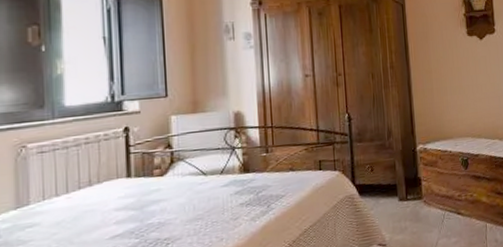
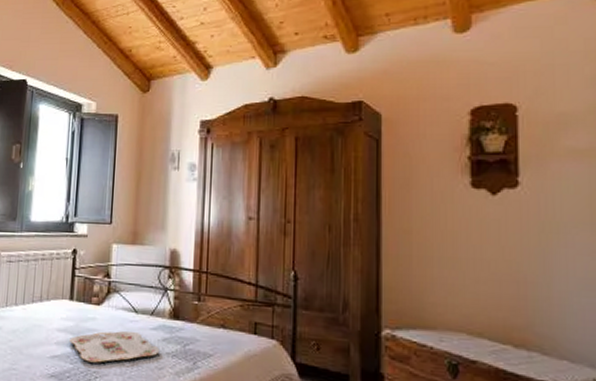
serving tray: none [132,192,233,232] -> present [70,331,160,363]

